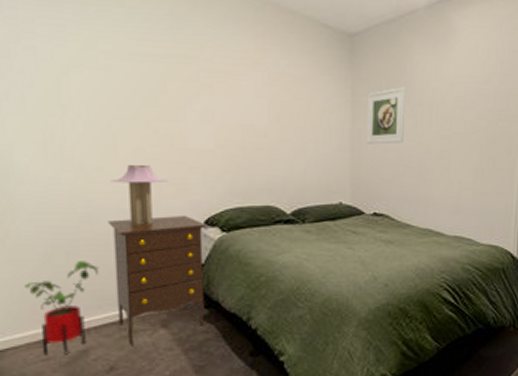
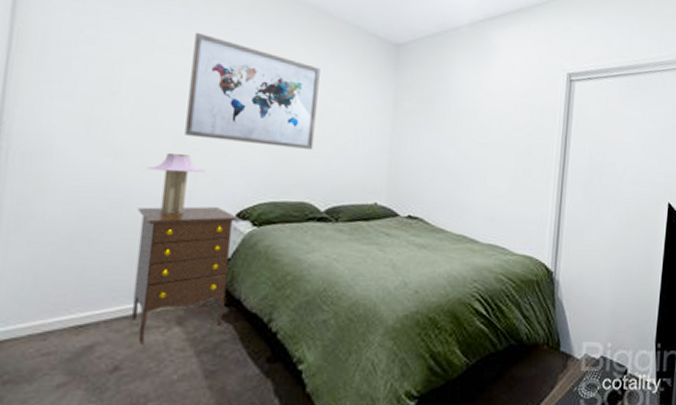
house plant: present [24,261,99,355] -> none [39,248,121,351]
wall art: none [137,34,273,152] -> present [185,32,320,150]
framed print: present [366,86,406,145] -> none [405,94,447,149]

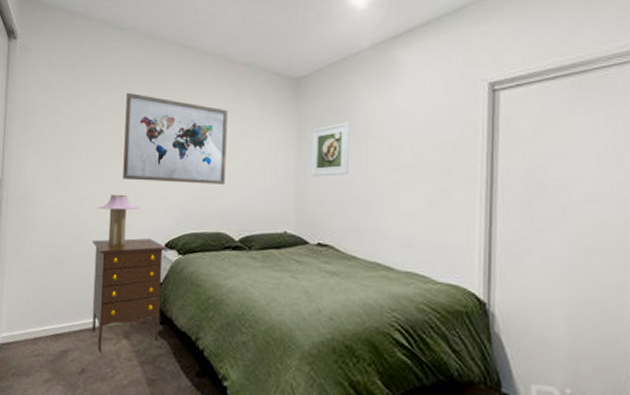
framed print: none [405,94,447,149] -> present [310,121,351,177]

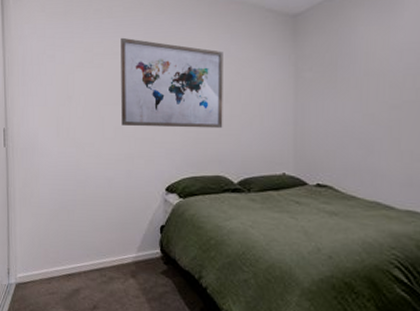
dresser: present [91,238,167,352] -> none [95,182,168,290]
table lamp: present [98,195,139,246] -> none [100,142,139,191]
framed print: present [310,121,351,177] -> none [309,58,350,117]

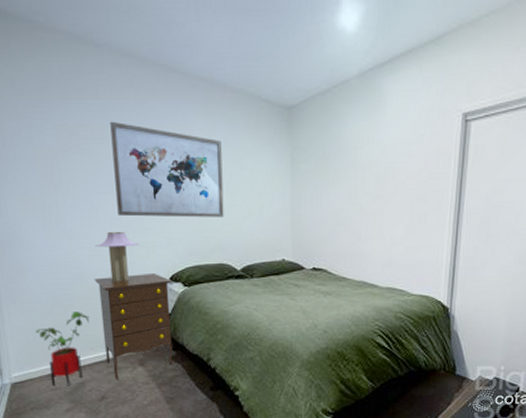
house plant: none [41,217,89,292] -> present [35,311,90,386]
dresser: none [95,182,168,290] -> present [94,272,173,379]
table lamp: none [100,142,139,191] -> present [96,232,140,282]

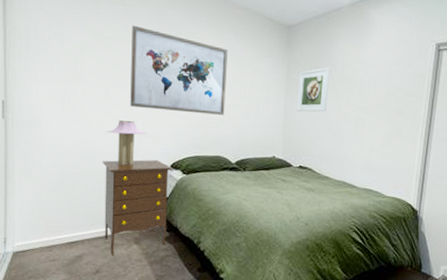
house plant: present [35,311,90,386] -> none [42,189,94,259]
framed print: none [305,152,341,206] -> present [296,67,331,112]

